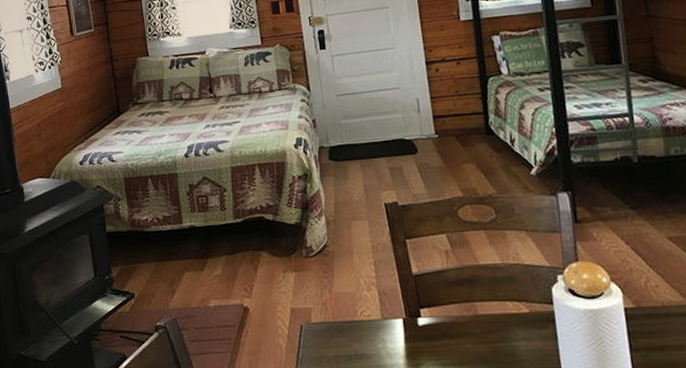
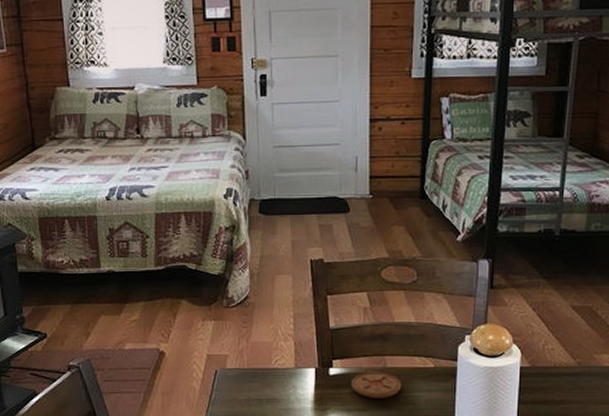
coaster: none [442,320,498,350] -> present [351,372,402,398]

